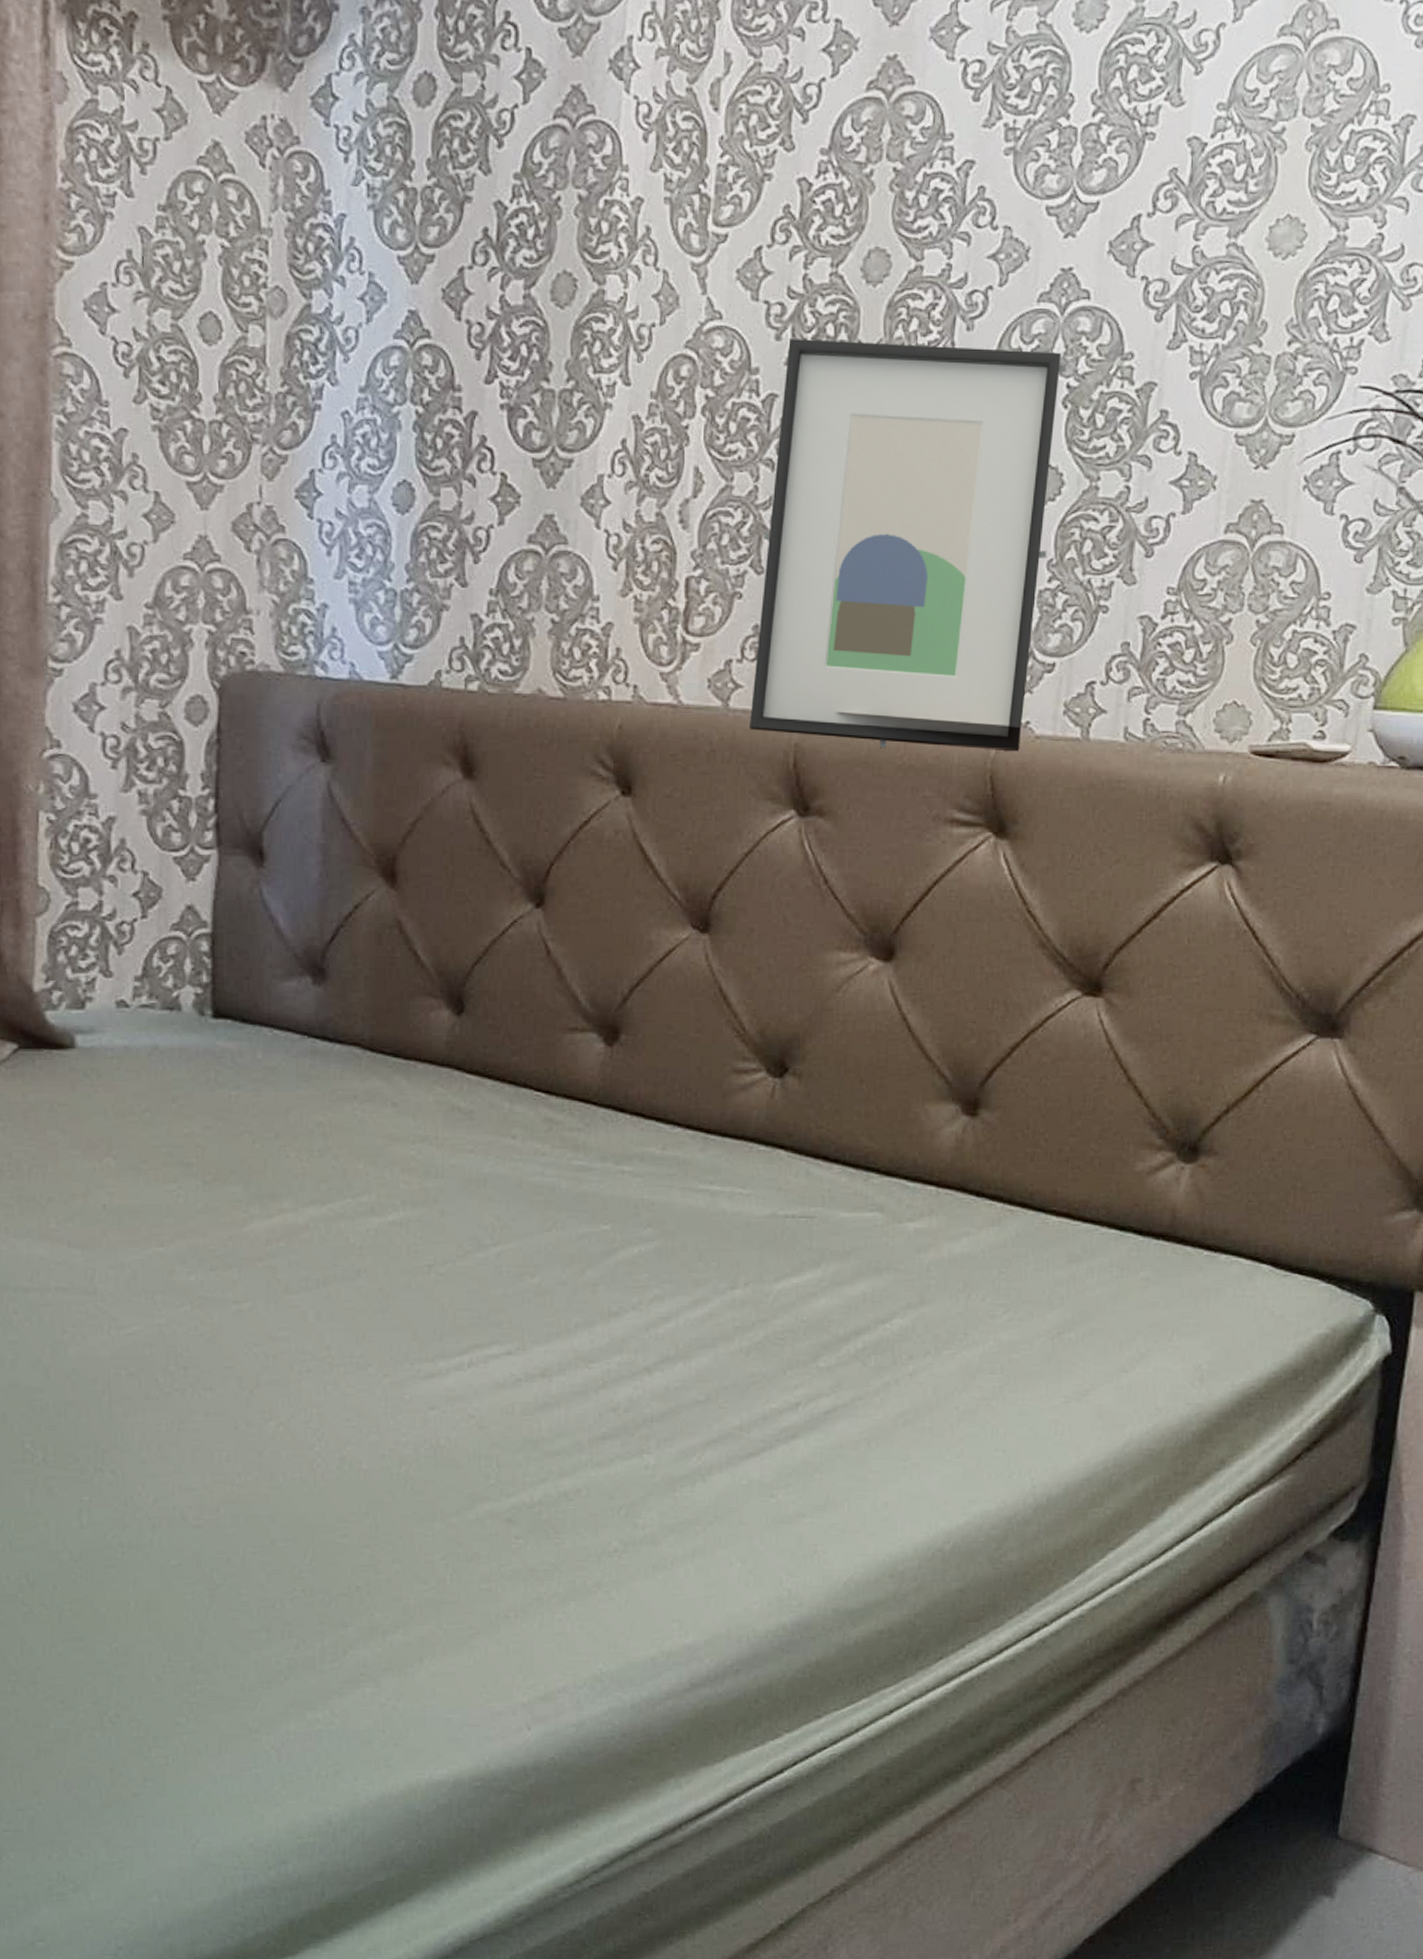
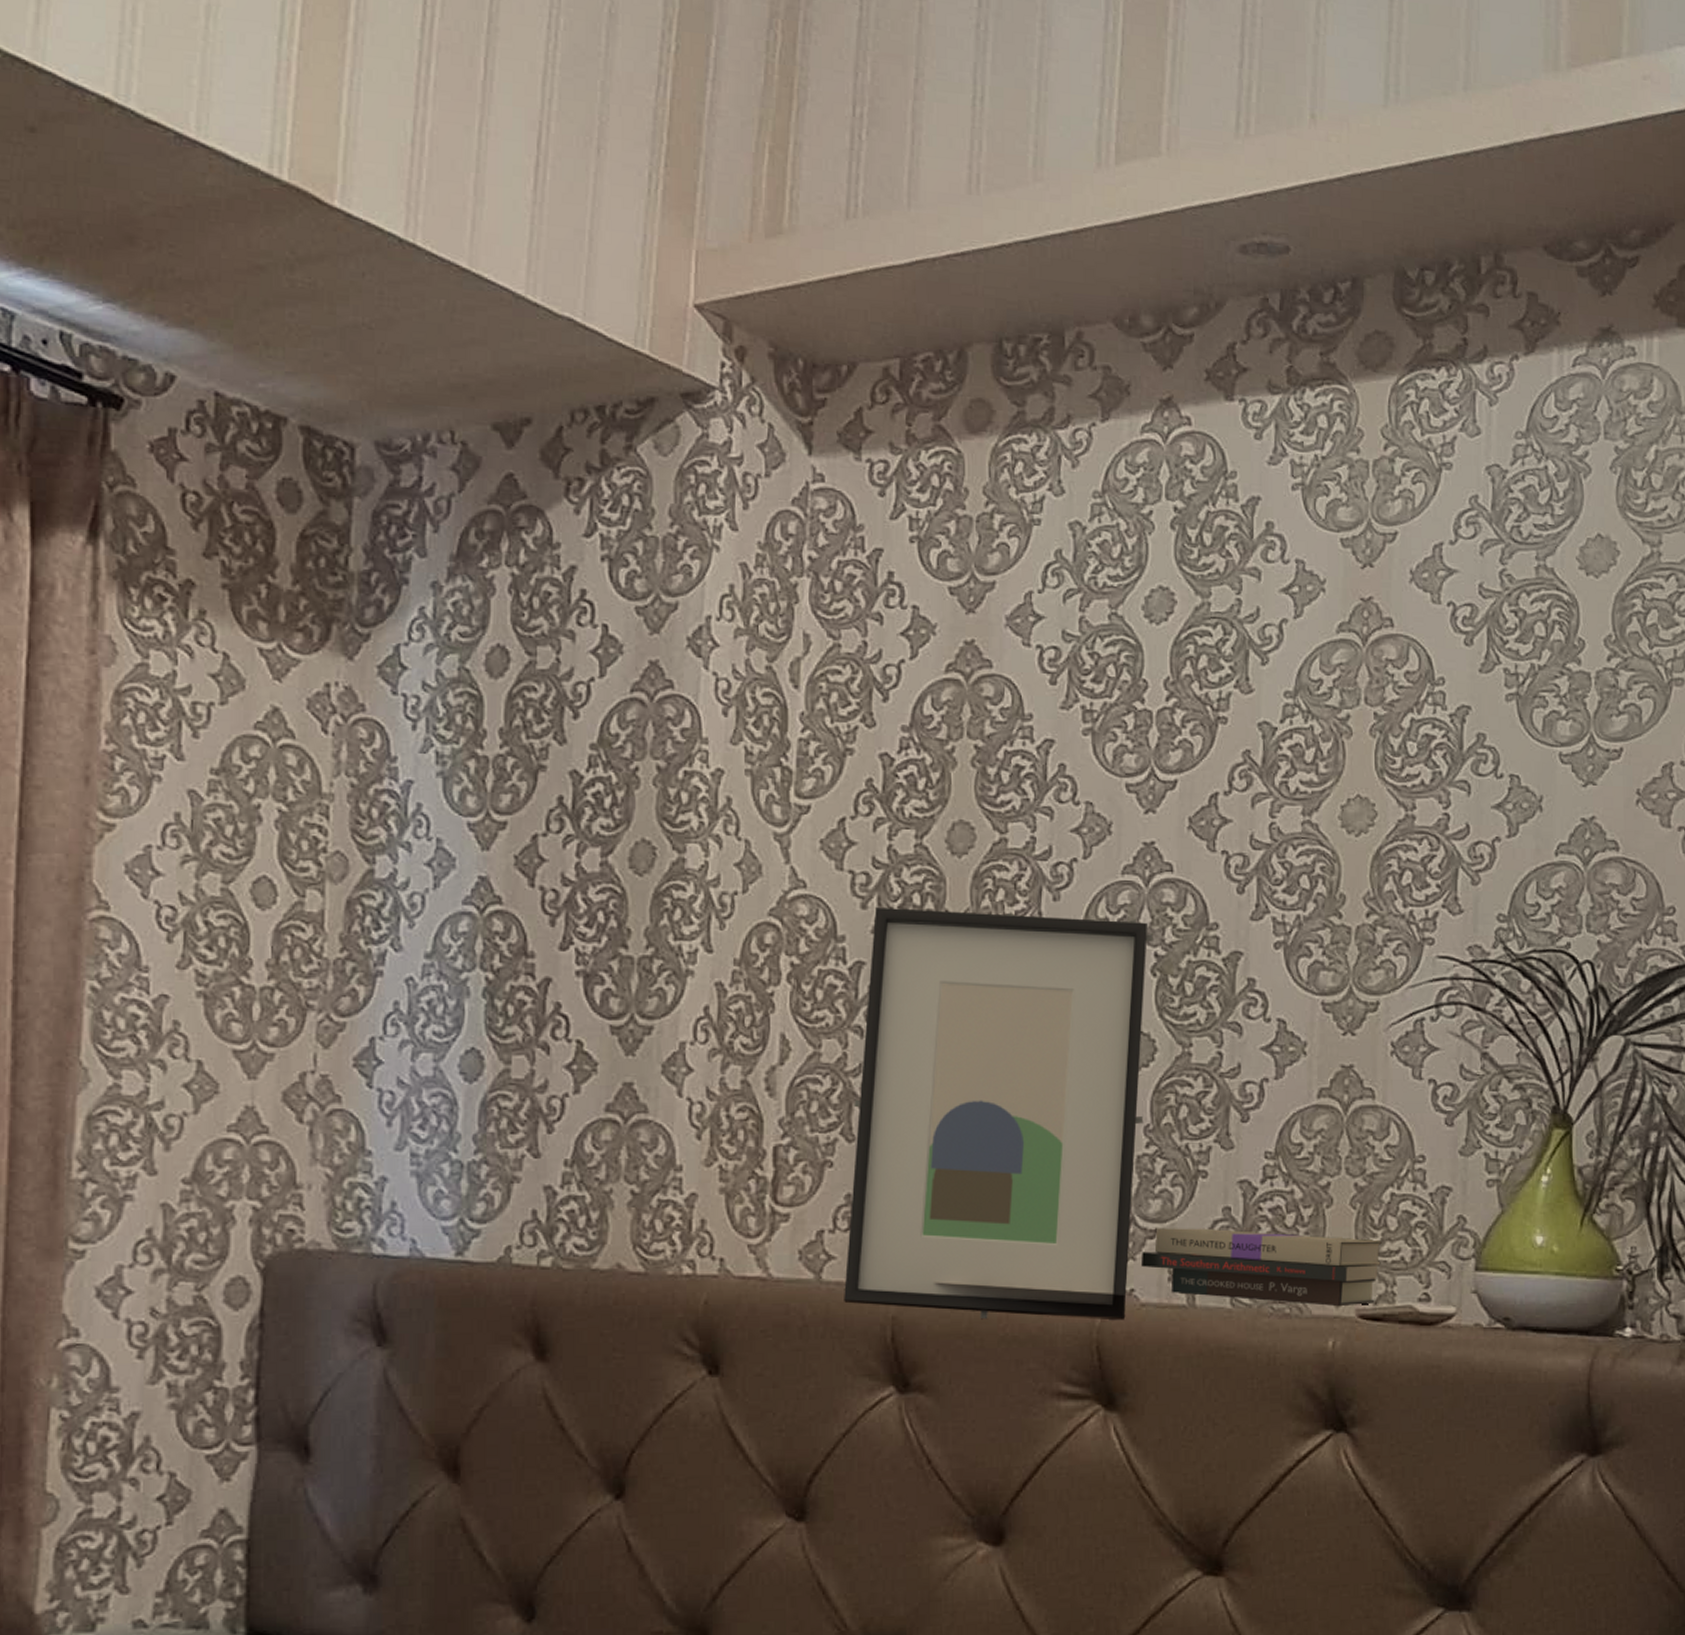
books: none [1037,662,1280,743] -> present [1140,1228,1382,1307]

